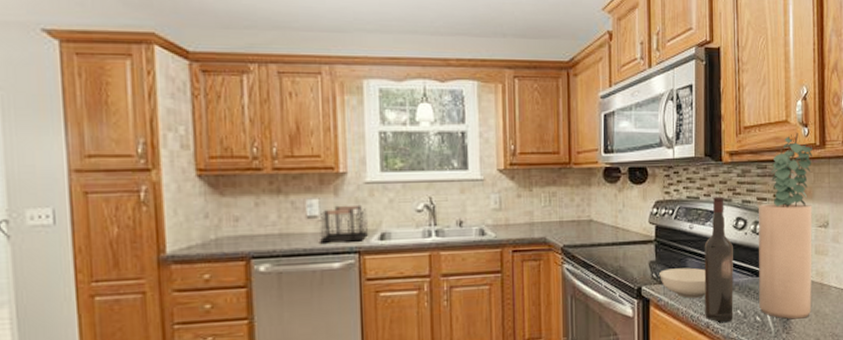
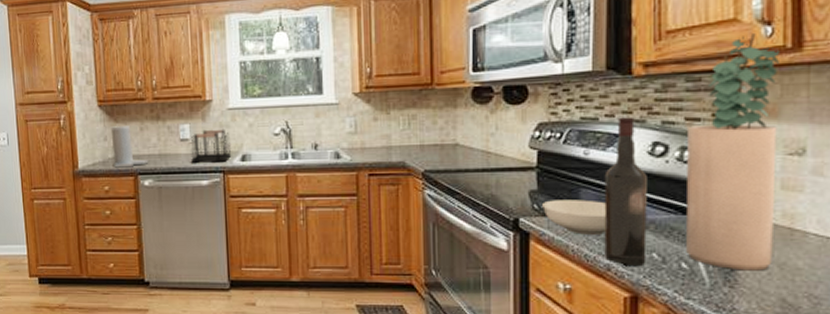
paper towel: none [214,200,266,253] -> present [110,126,149,169]

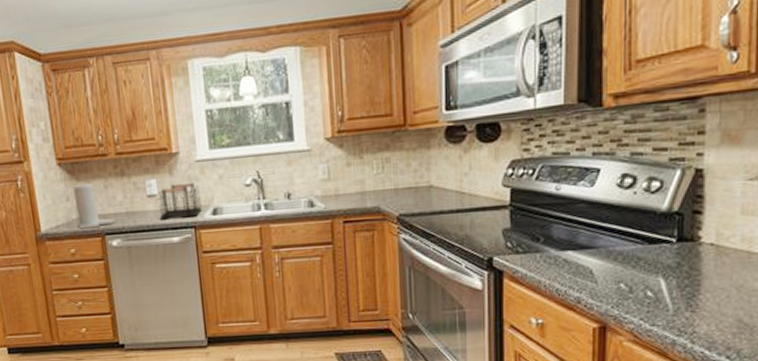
bowl: present [542,199,606,235] -> none [516,235,577,270]
wine bottle: present [604,117,647,265] -> none [575,149,616,297]
vase: present [686,32,779,271] -> none [652,58,743,295]

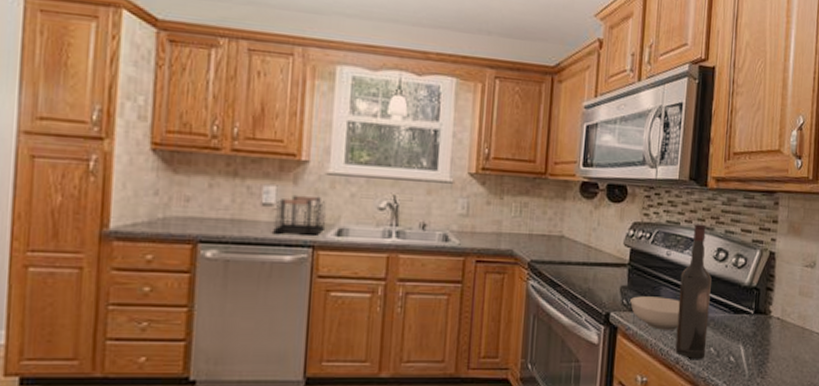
paper towel: present [72,184,116,230] -> none [164,178,215,234]
bowl: none [516,235,577,270] -> present [630,296,680,330]
wine bottle: none [575,149,616,297] -> present [675,224,712,359]

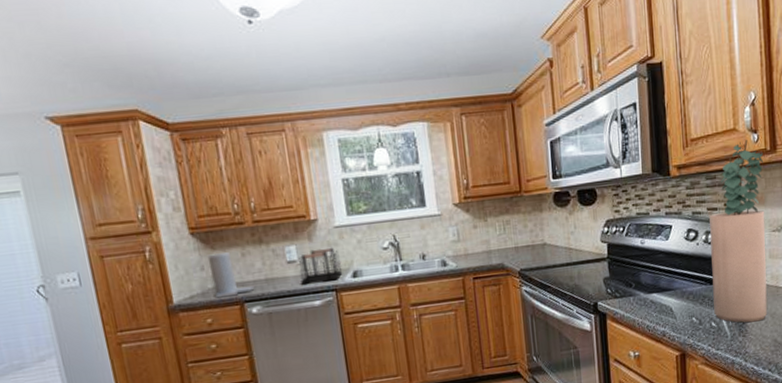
paper towel: none [164,178,215,234] -> present [207,252,255,299]
bowl: present [630,296,680,330] -> none [614,281,660,310]
wine bottle: present [675,224,712,359] -> none [656,210,689,331]
vase: none [734,163,804,363] -> present [709,139,767,323]

